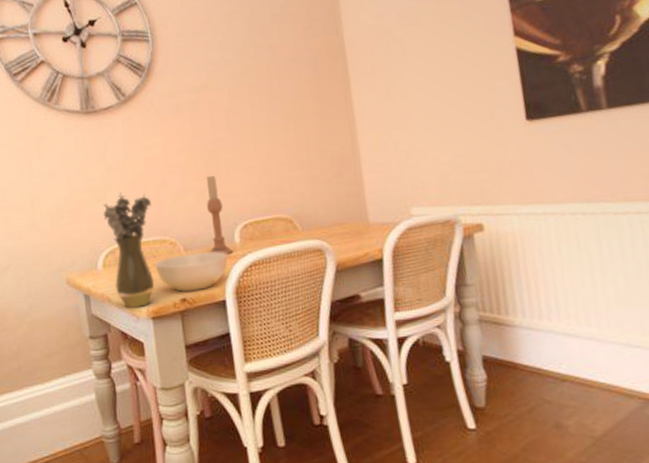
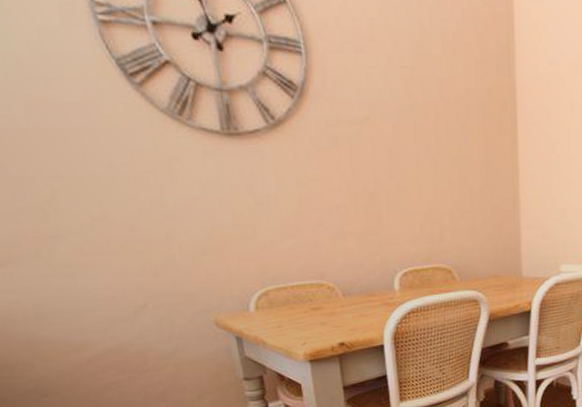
vase: present [103,192,155,308] -> none [252,231,312,351]
bowl: present [154,251,228,292] -> none [311,298,387,336]
candlestick: present [206,175,233,256] -> none [366,219,392,302]

